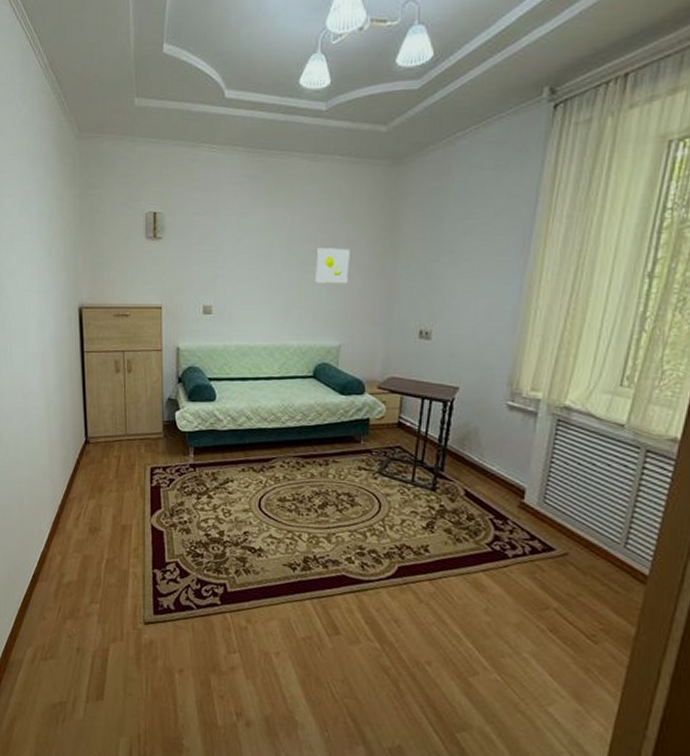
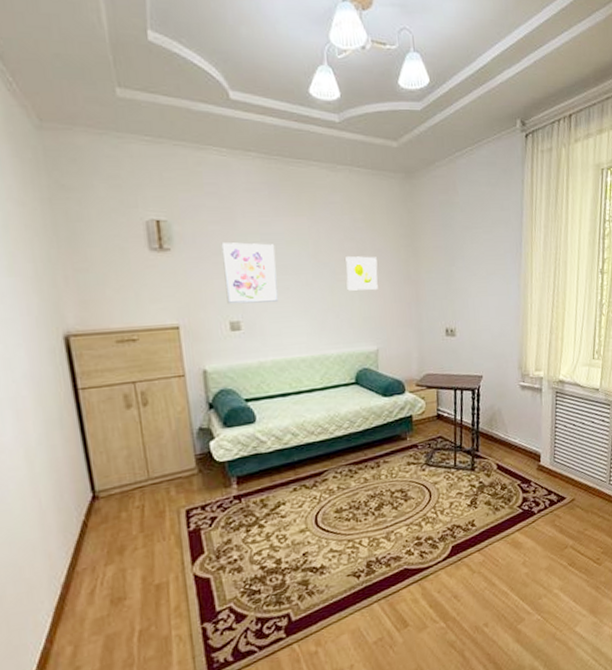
wall art: none [203,232,250,291] -> present [221,242,279,305]

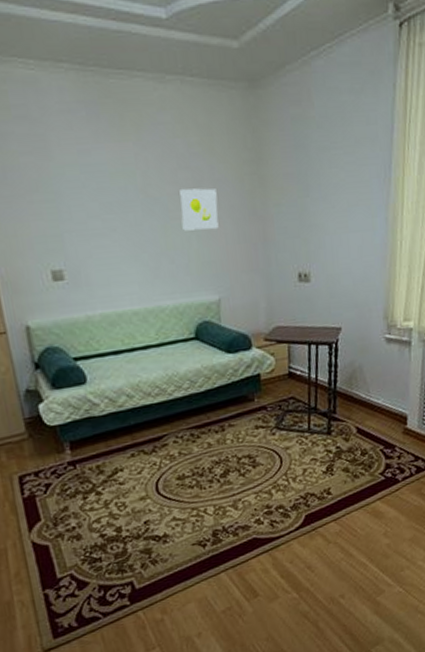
wall art: present [221,242,279,305] -> none [35,176,105,251]

